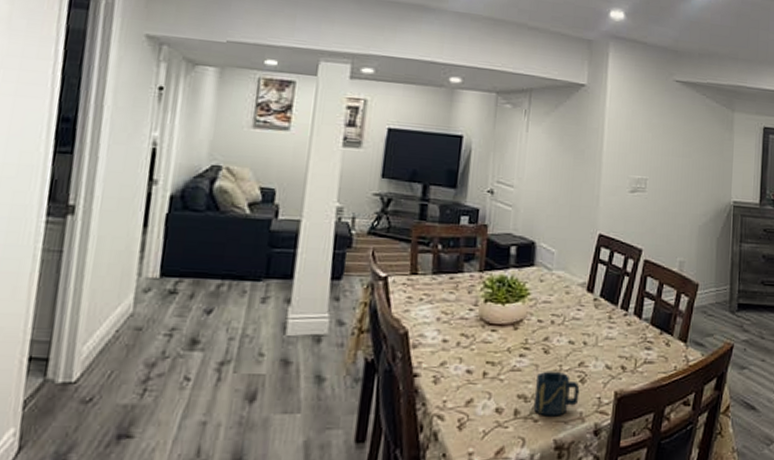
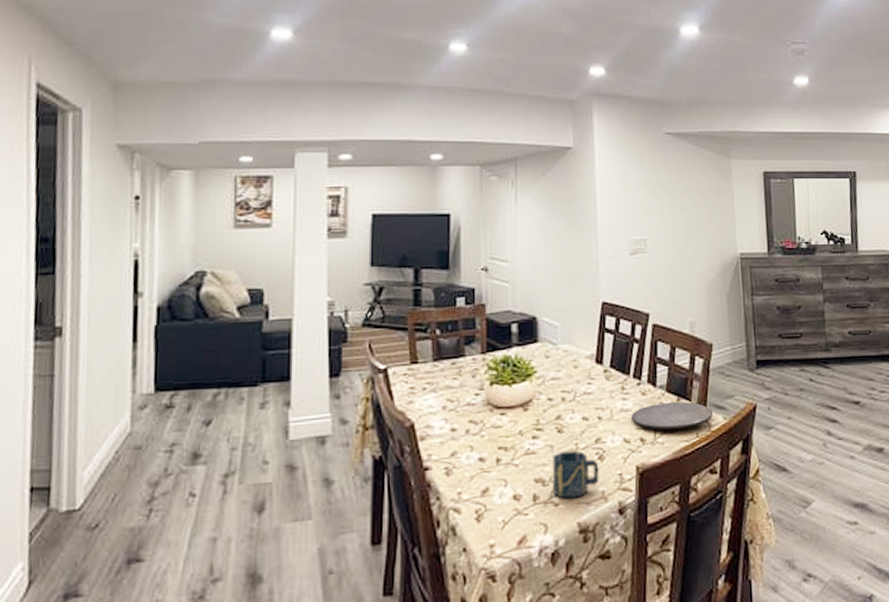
plate: none [615,334,692,361] -> present [632,401,713,430]

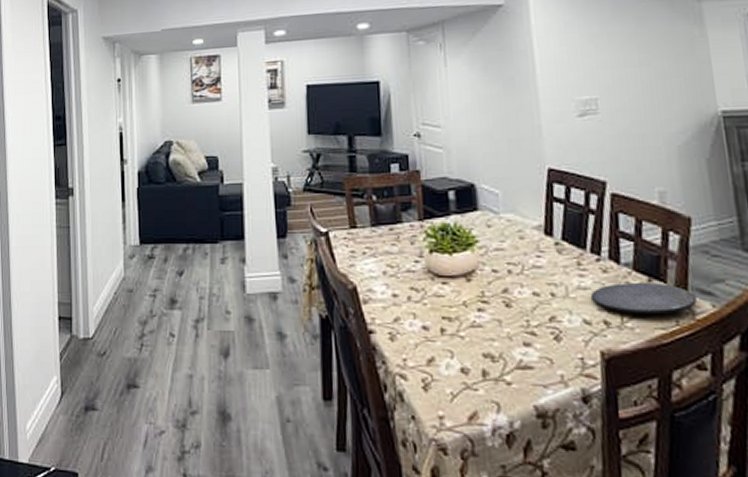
cup: present [552,450,599,499] -> none [502,327,557,379]

